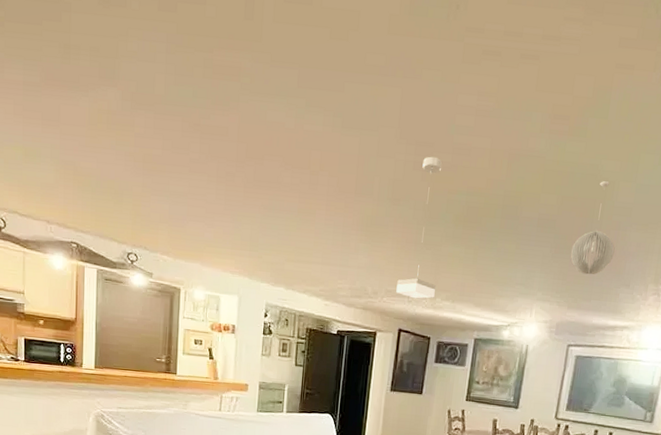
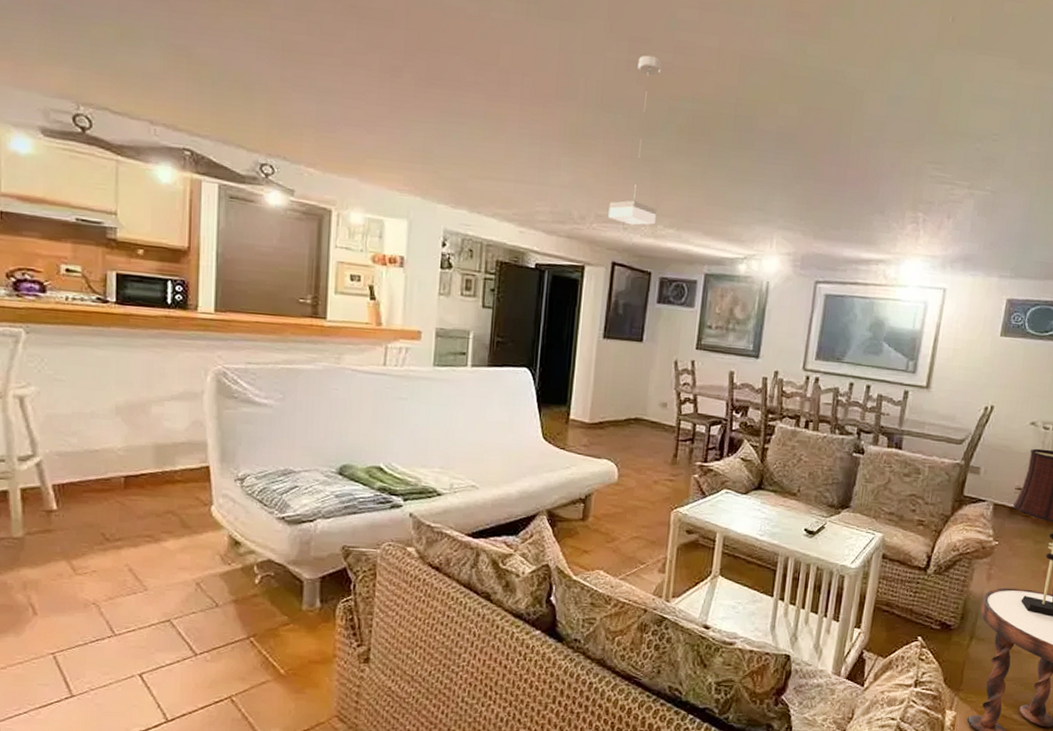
pendant light: present [570,181,615,275] -> none [815,90,866,199]

